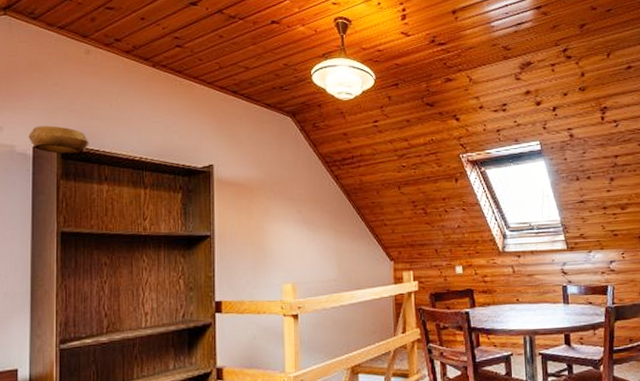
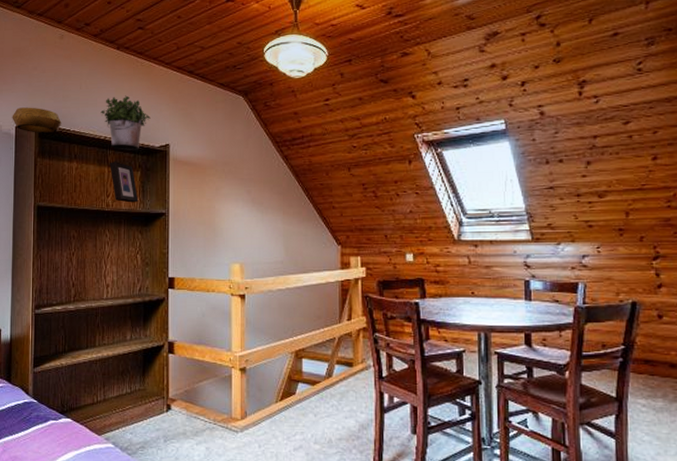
potted plant: none [135,114,192,172] -> present [100,95,151,151]
picture frame: none [146,183,180,226] -> present [110,161,139,203]

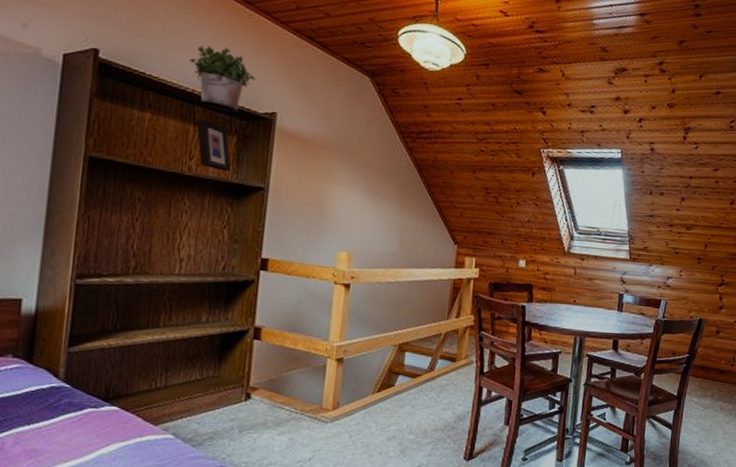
decorative bowl: present [12,107,62,134] -> none [58,31,134,74]

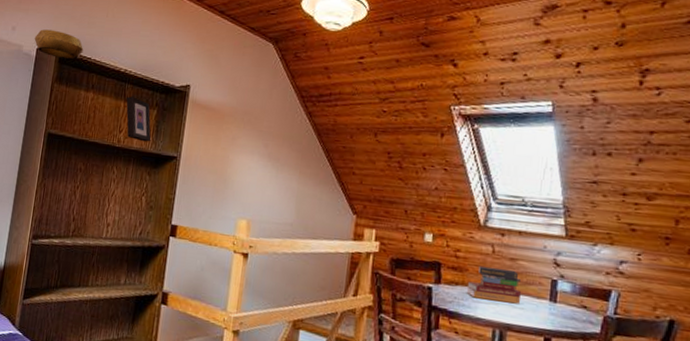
decorative bowl: none [58,31,134,74] -> present [34,29,84,60]
potted plant: present [189,45,256,113] -> none [124,29,175,88]
books: none [553,285,597,315] -> present [466,265,522,304]

